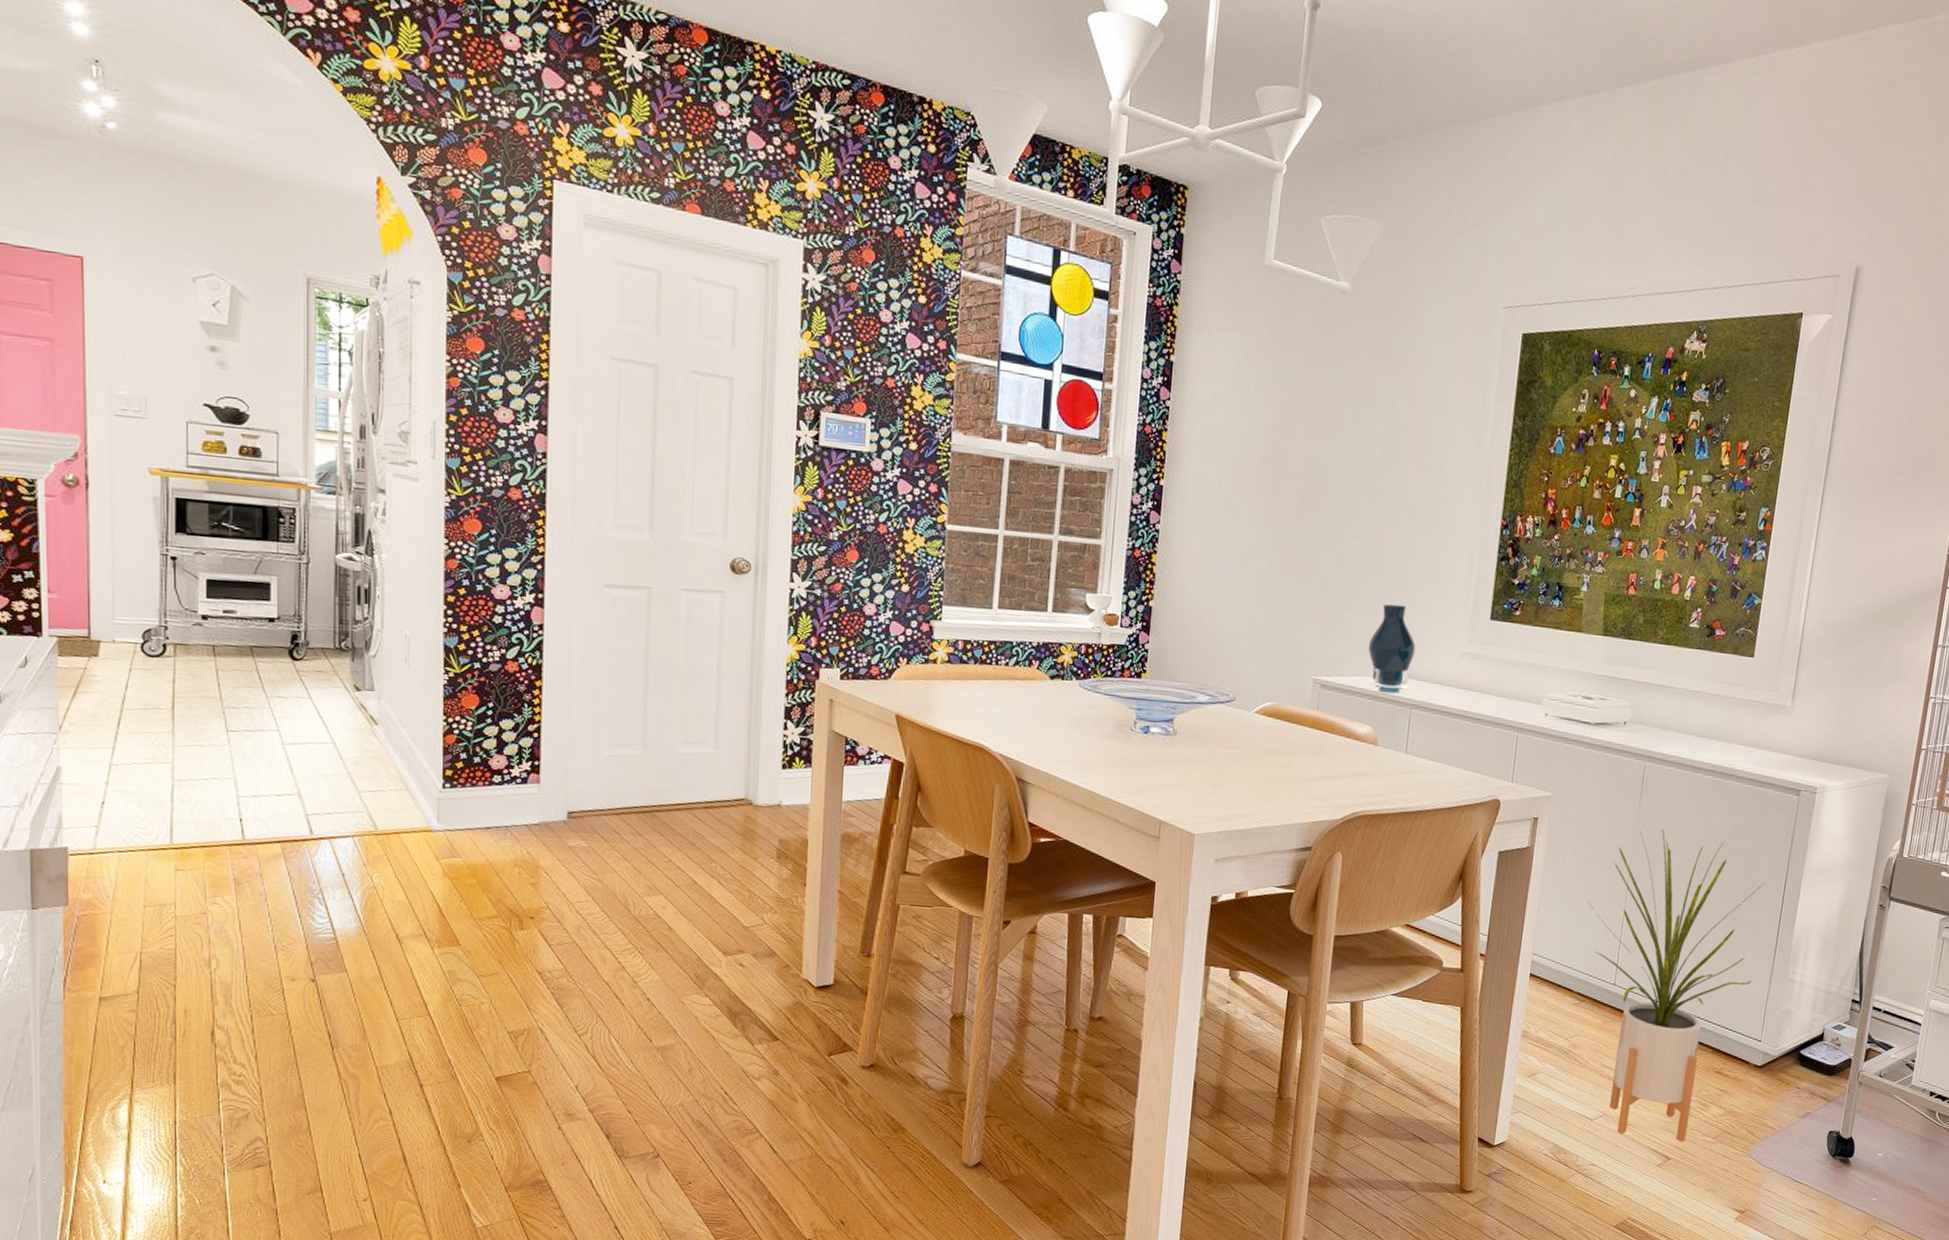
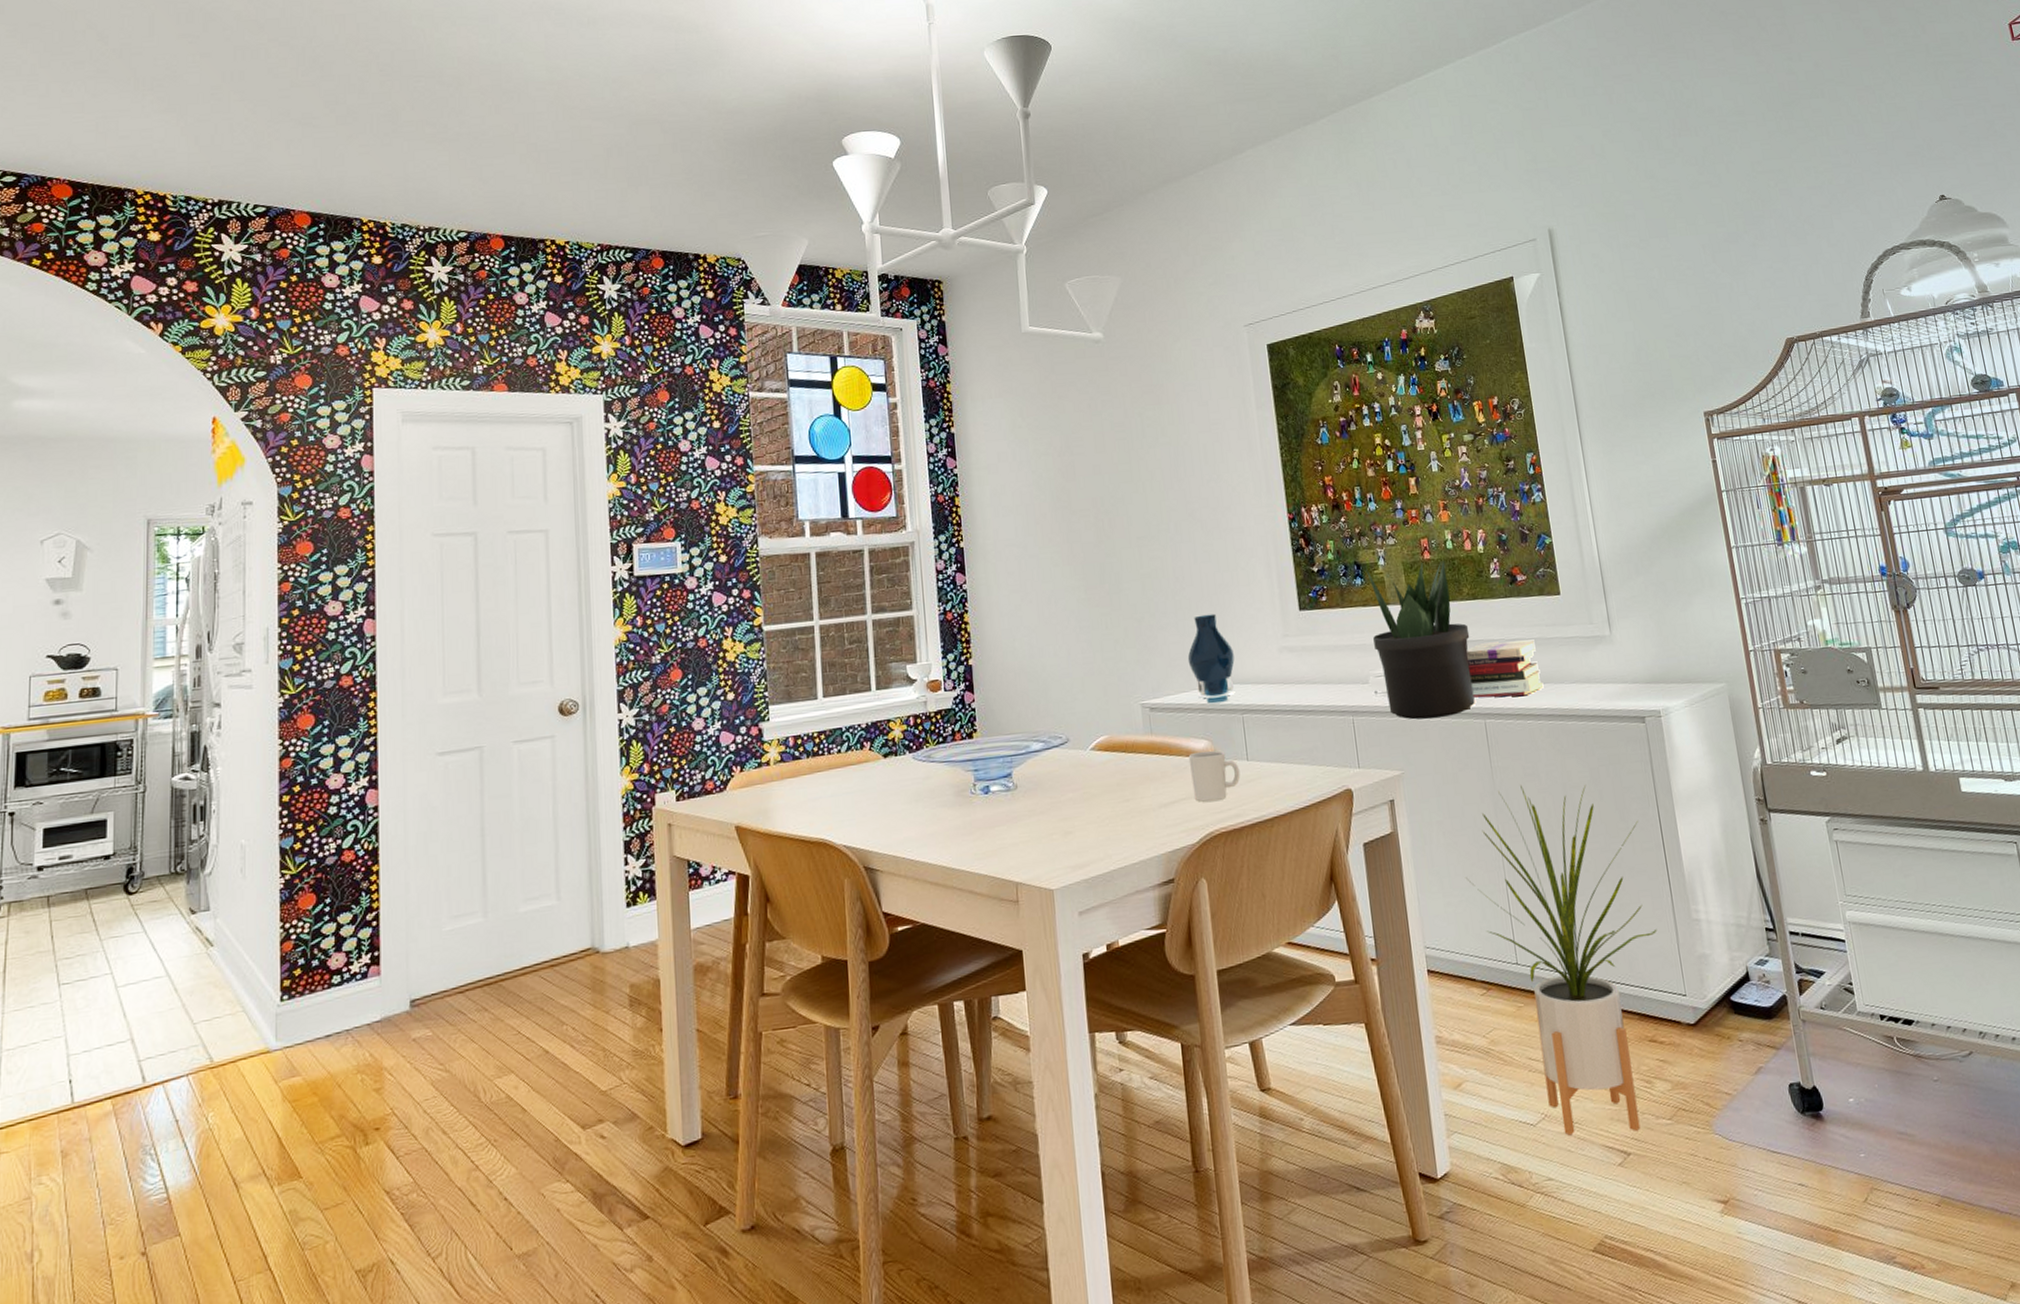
mug: none [1346,735,1396,786] -> present [1188,750,1241,802]
planter: none [1555,589,1654,752] -> present [1364,561,1475,720]
books: none [1640,688,1715,748] -> present [1466,641,1544,698]

